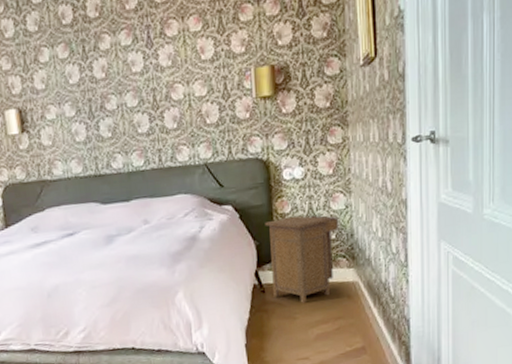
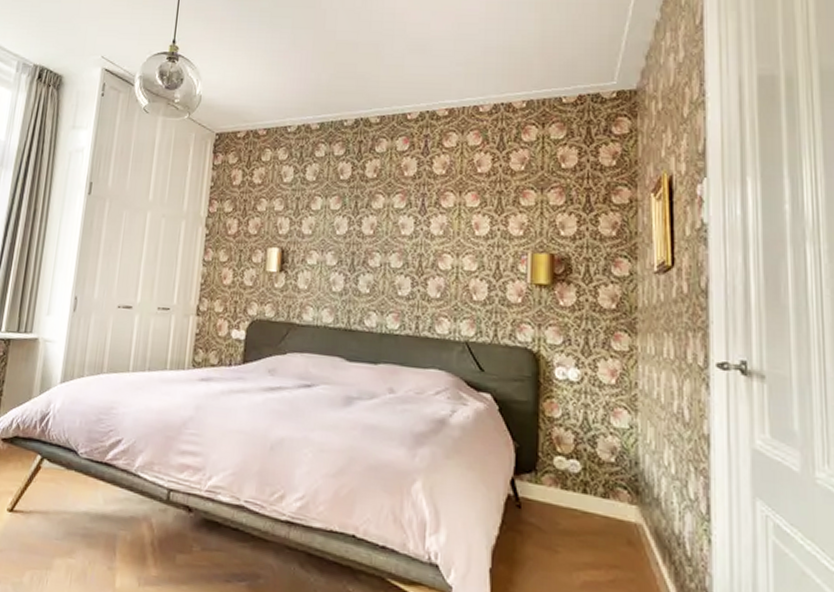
nightstand: present [265,215,339,303] -> none [528,422,621,535]

